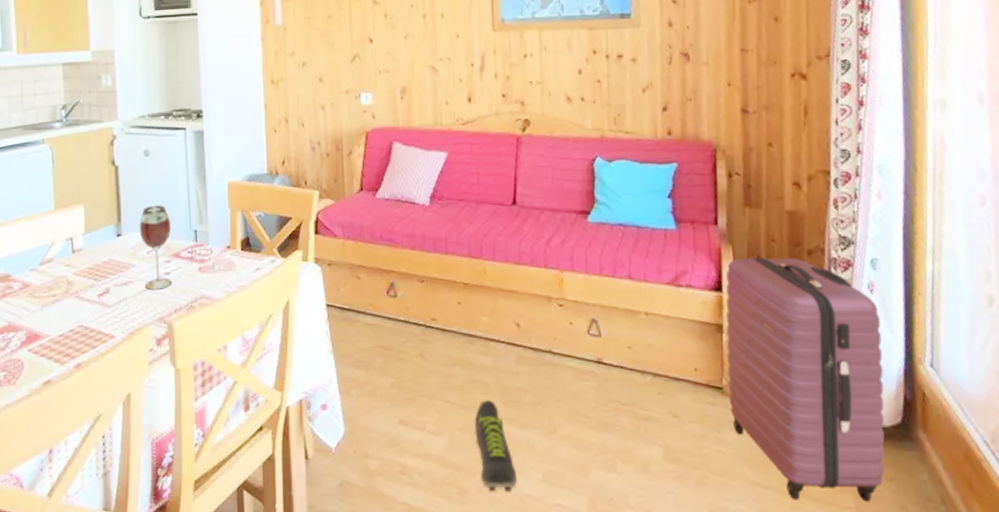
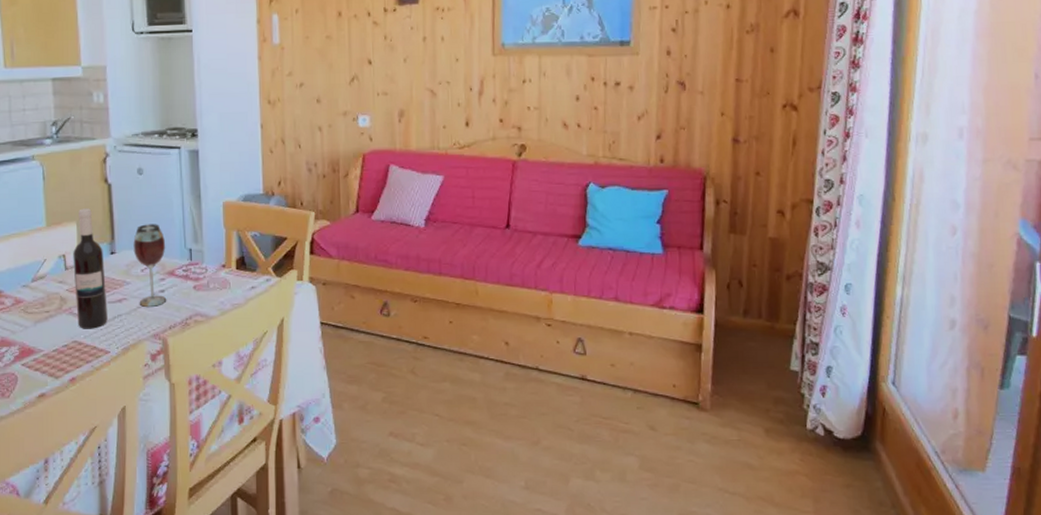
wine bottle: none [80,190,113,313] -> present [73,208,108,329]
athletic shoe: present [474,400,518,492] -> none [461,414,501,498]
suitcase: present [725,258,885,502] -> none [703,282,850,507]

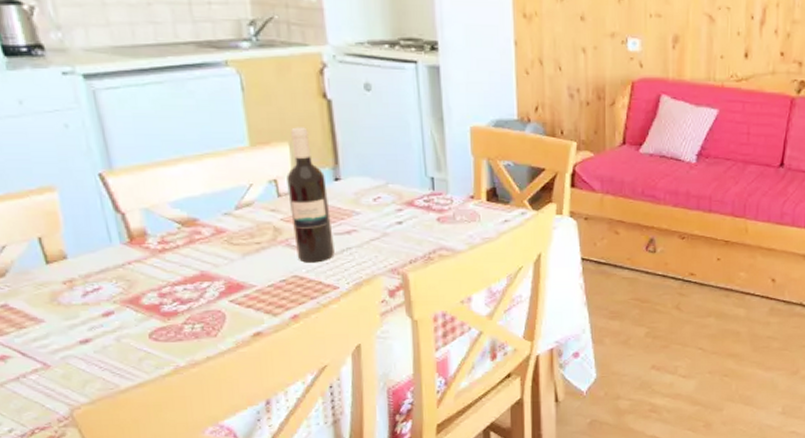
wineglass: present [133,224,166,307] -> none [362,148,404,239]

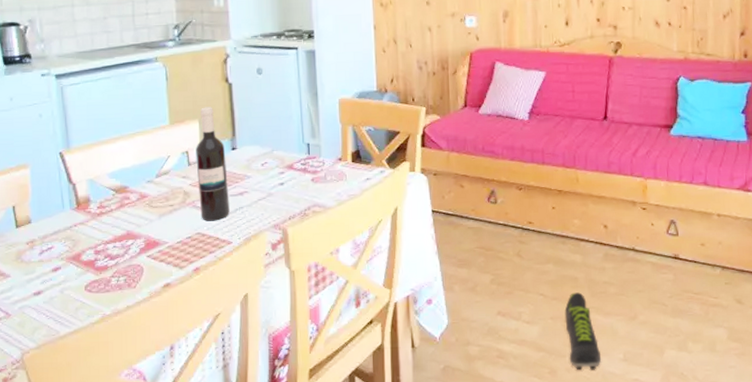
athletic shoe: none [724,347,760,424] -> present [564,292,602,371]

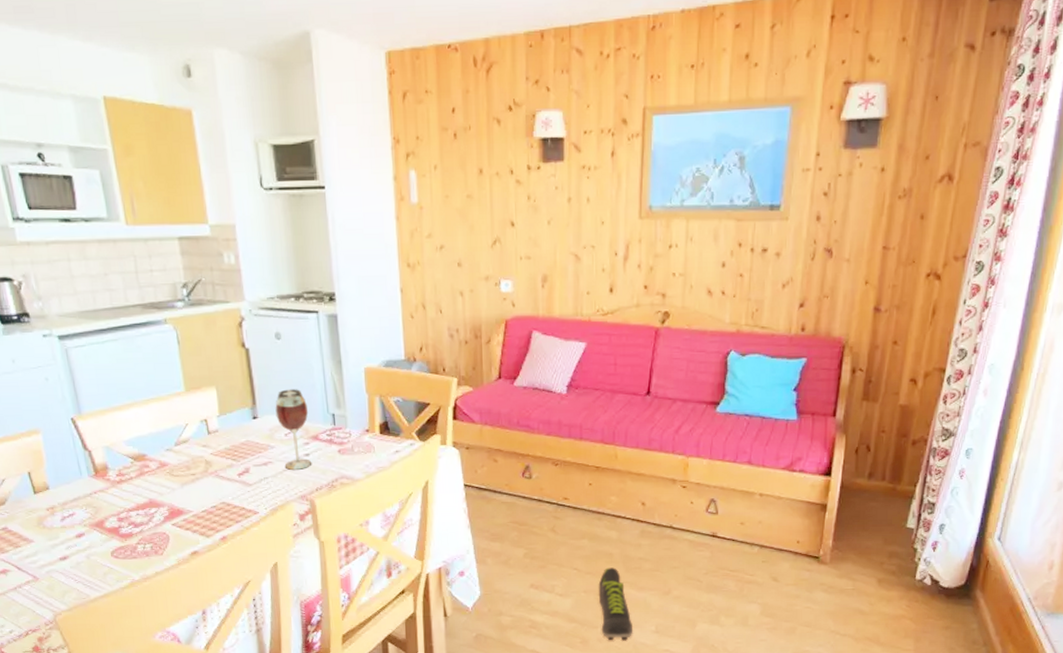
wine bottle: present [196,107,230,221] -> none [214,373,254,491]
wineglass: none [253,120,285,199] -> present [275,389,311,470]

